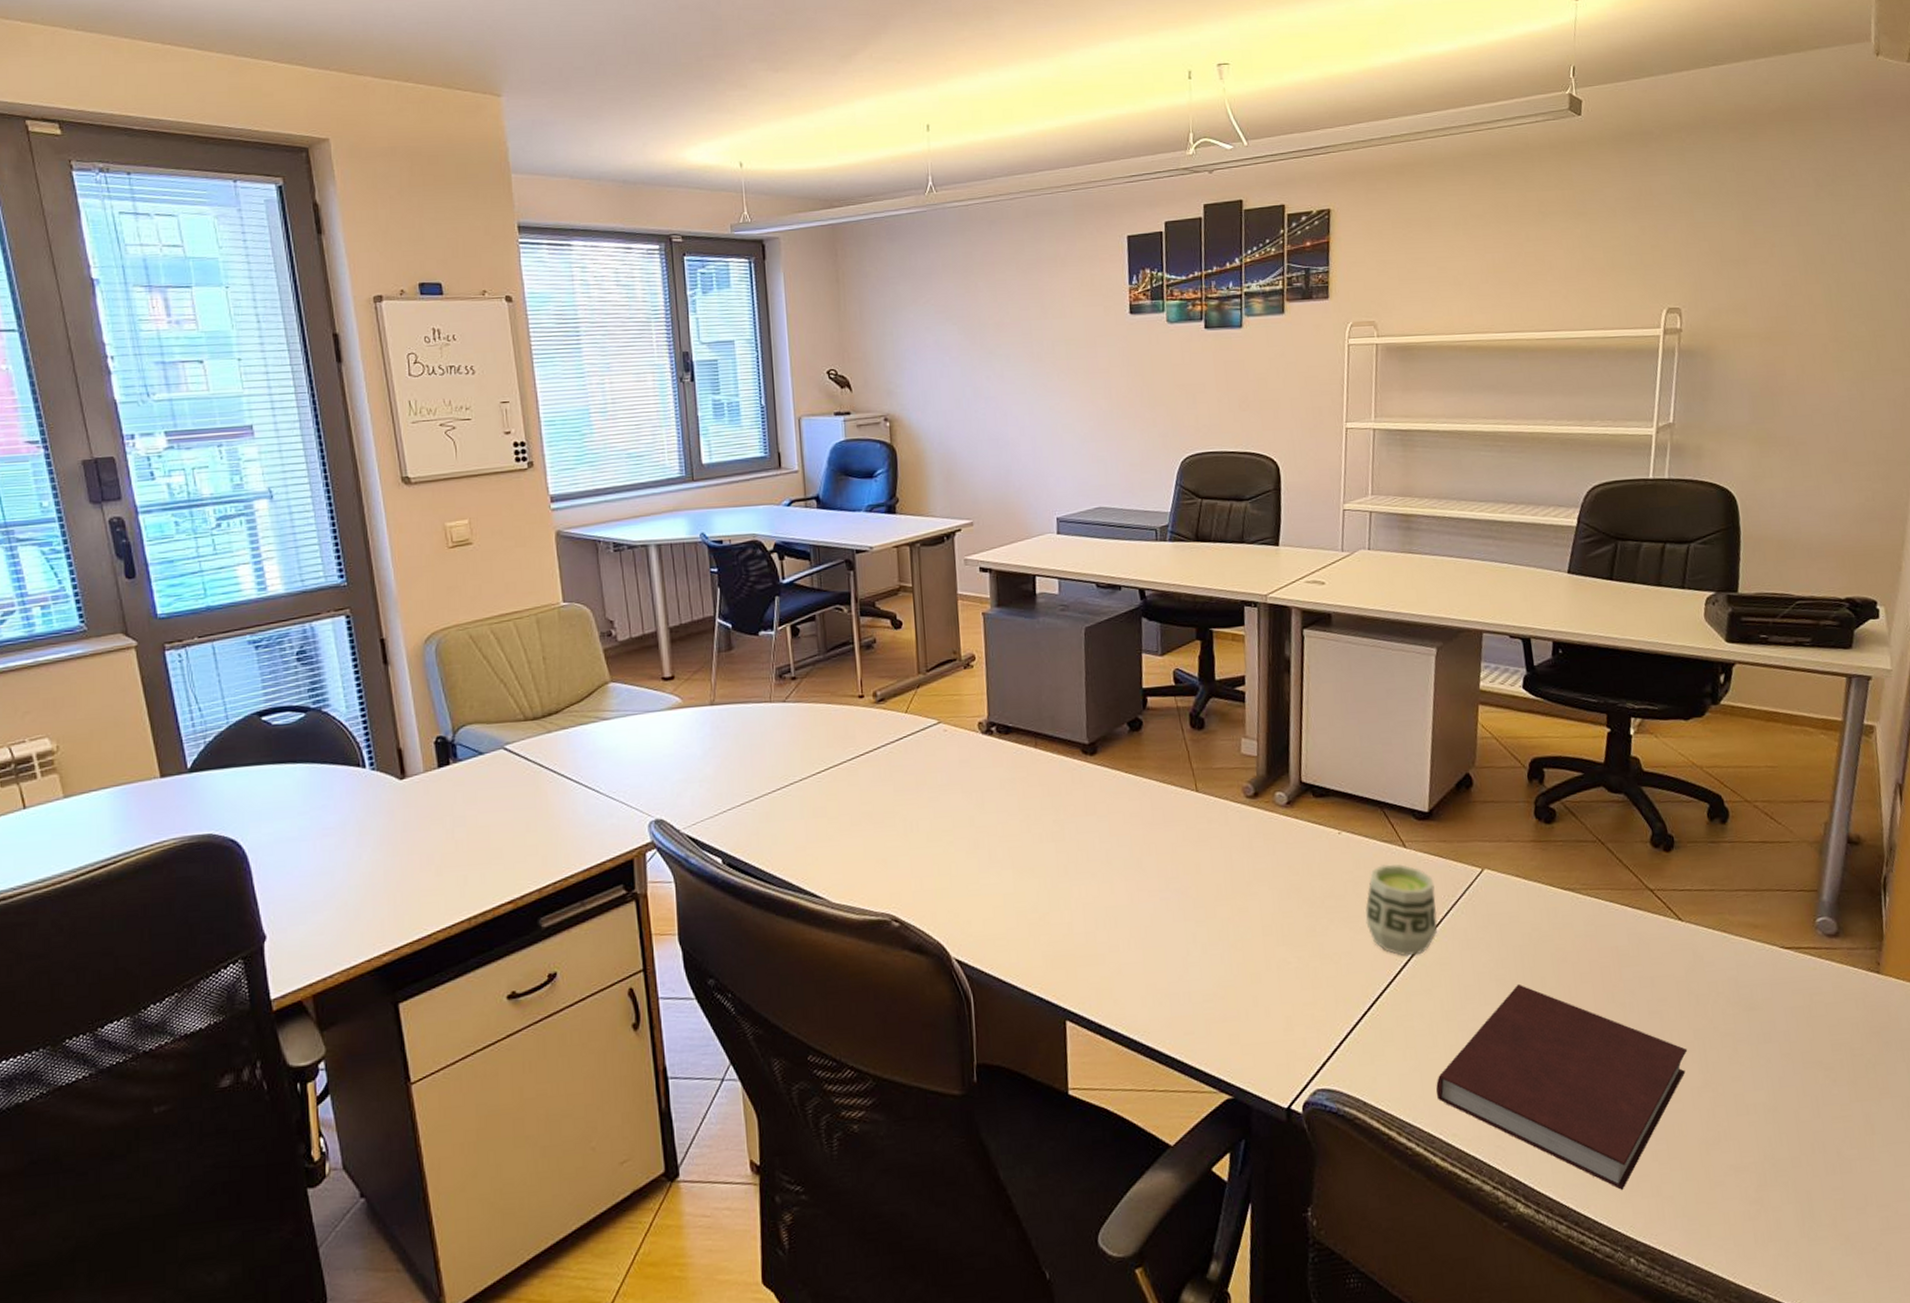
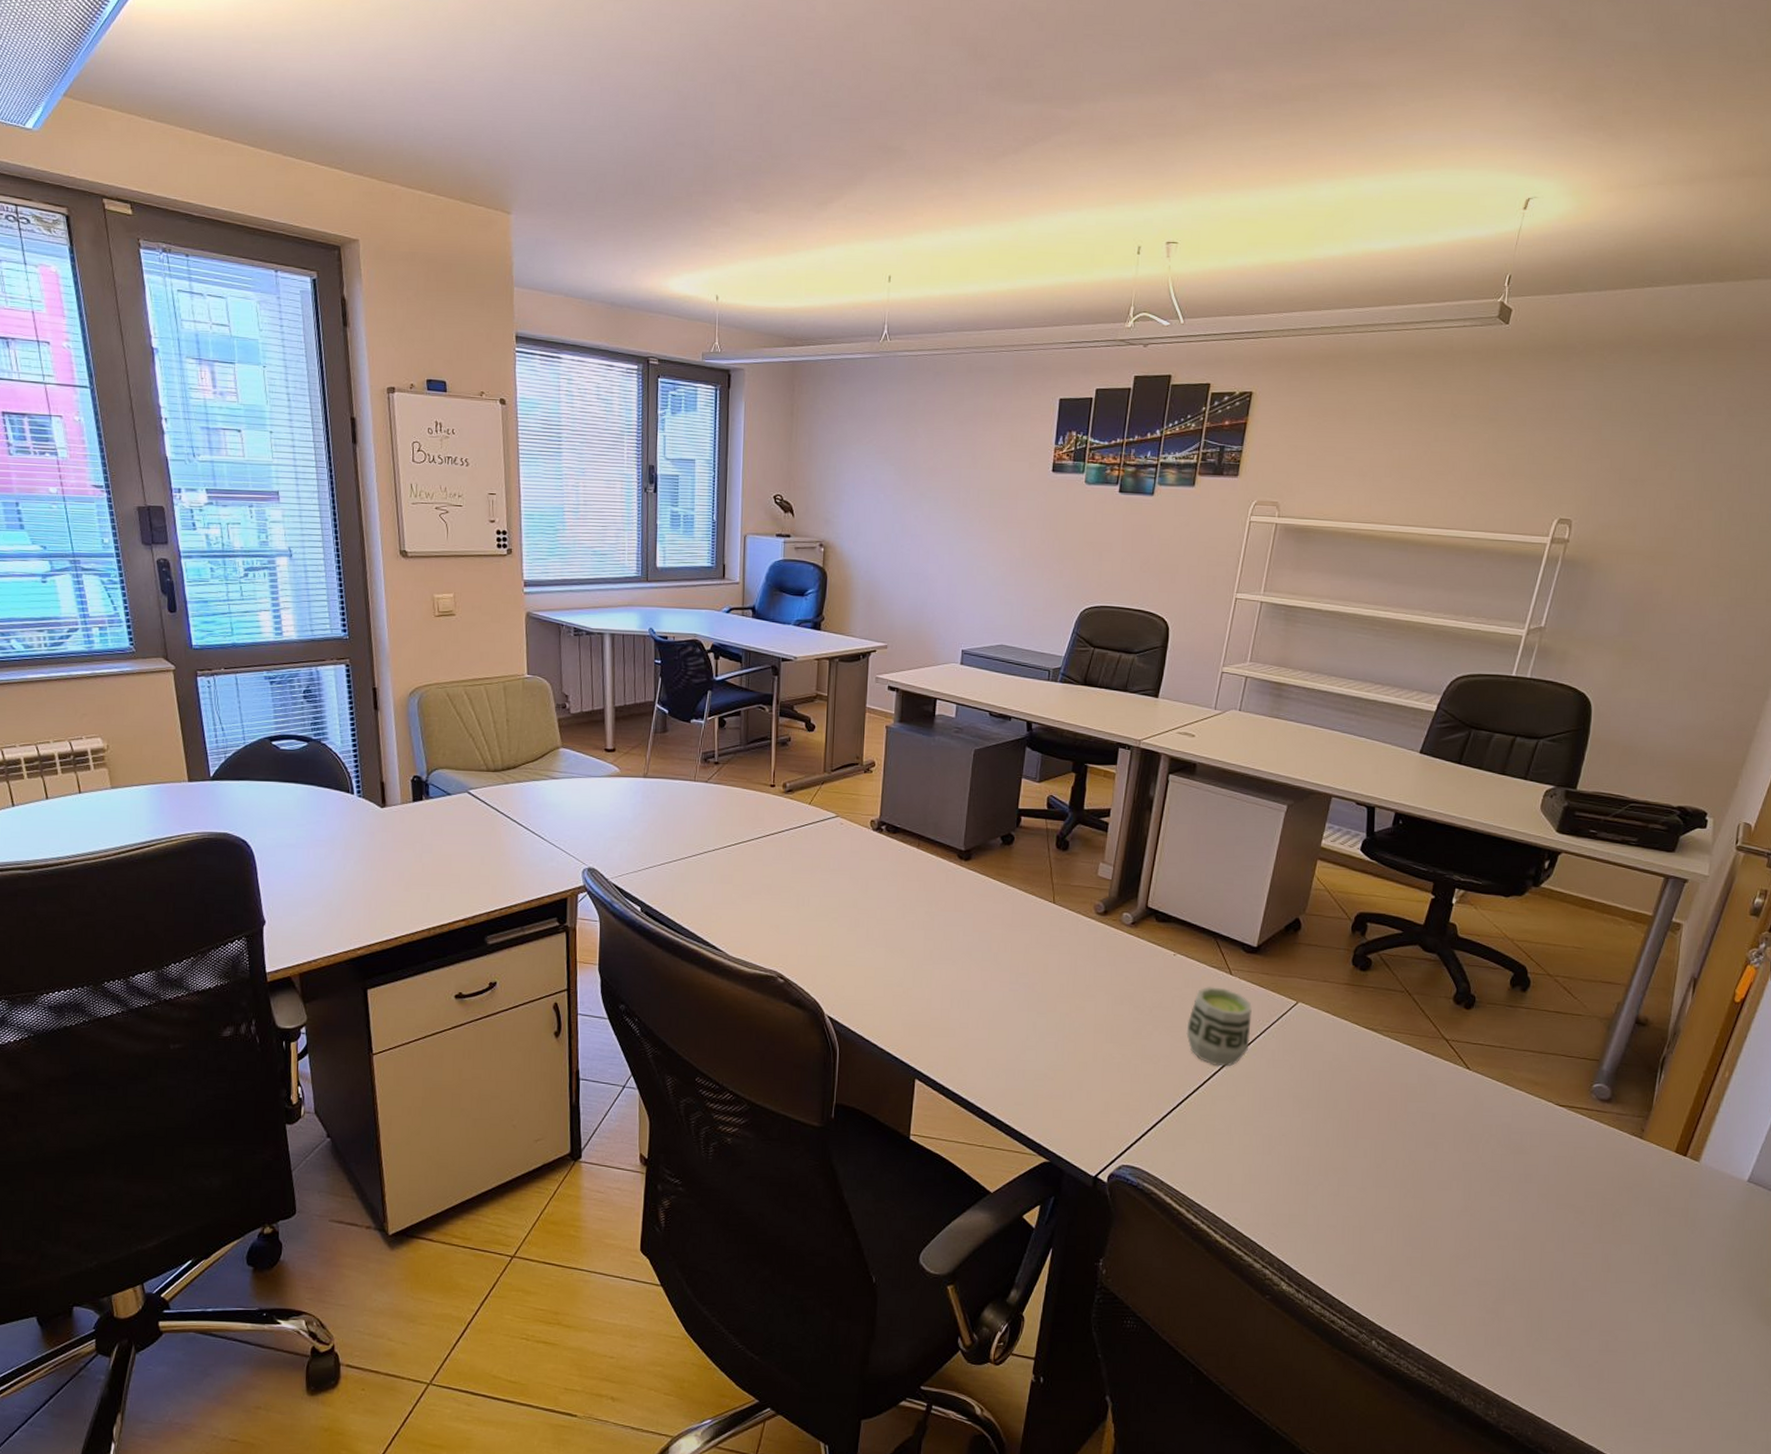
notebook: present [1436,983,1688,1190] -> none [1226,1102,1455,1284]

